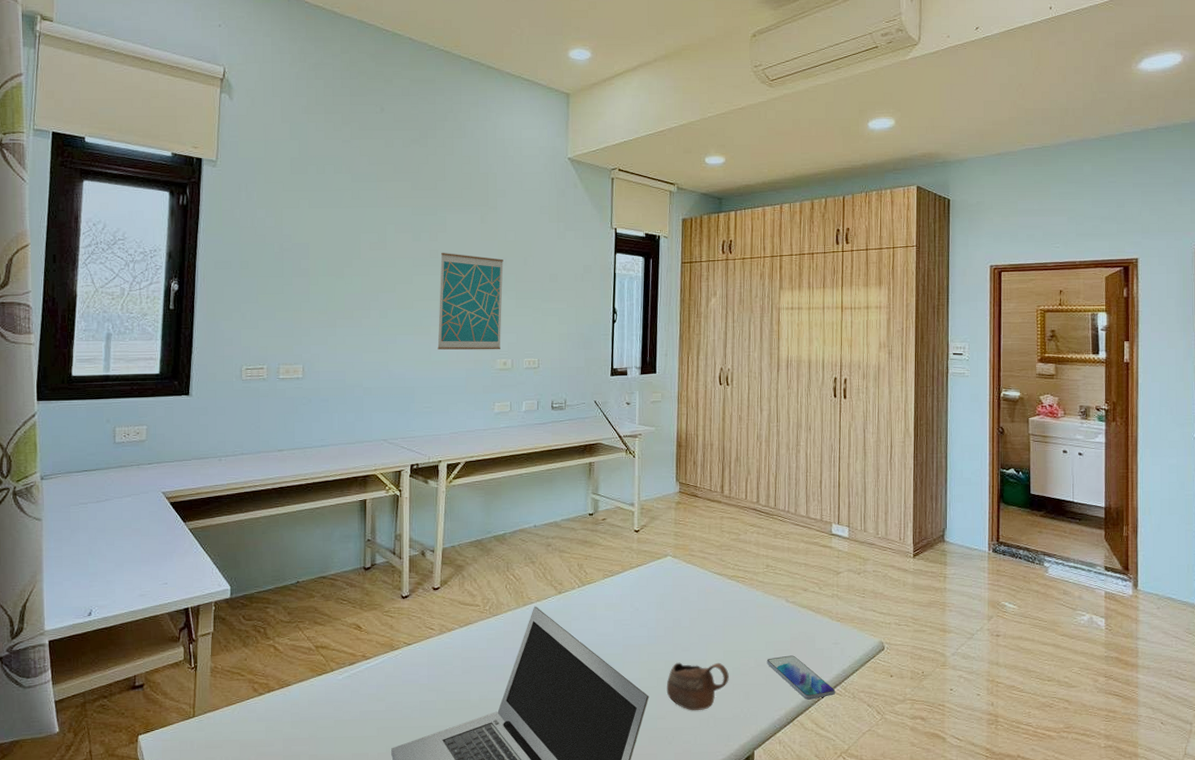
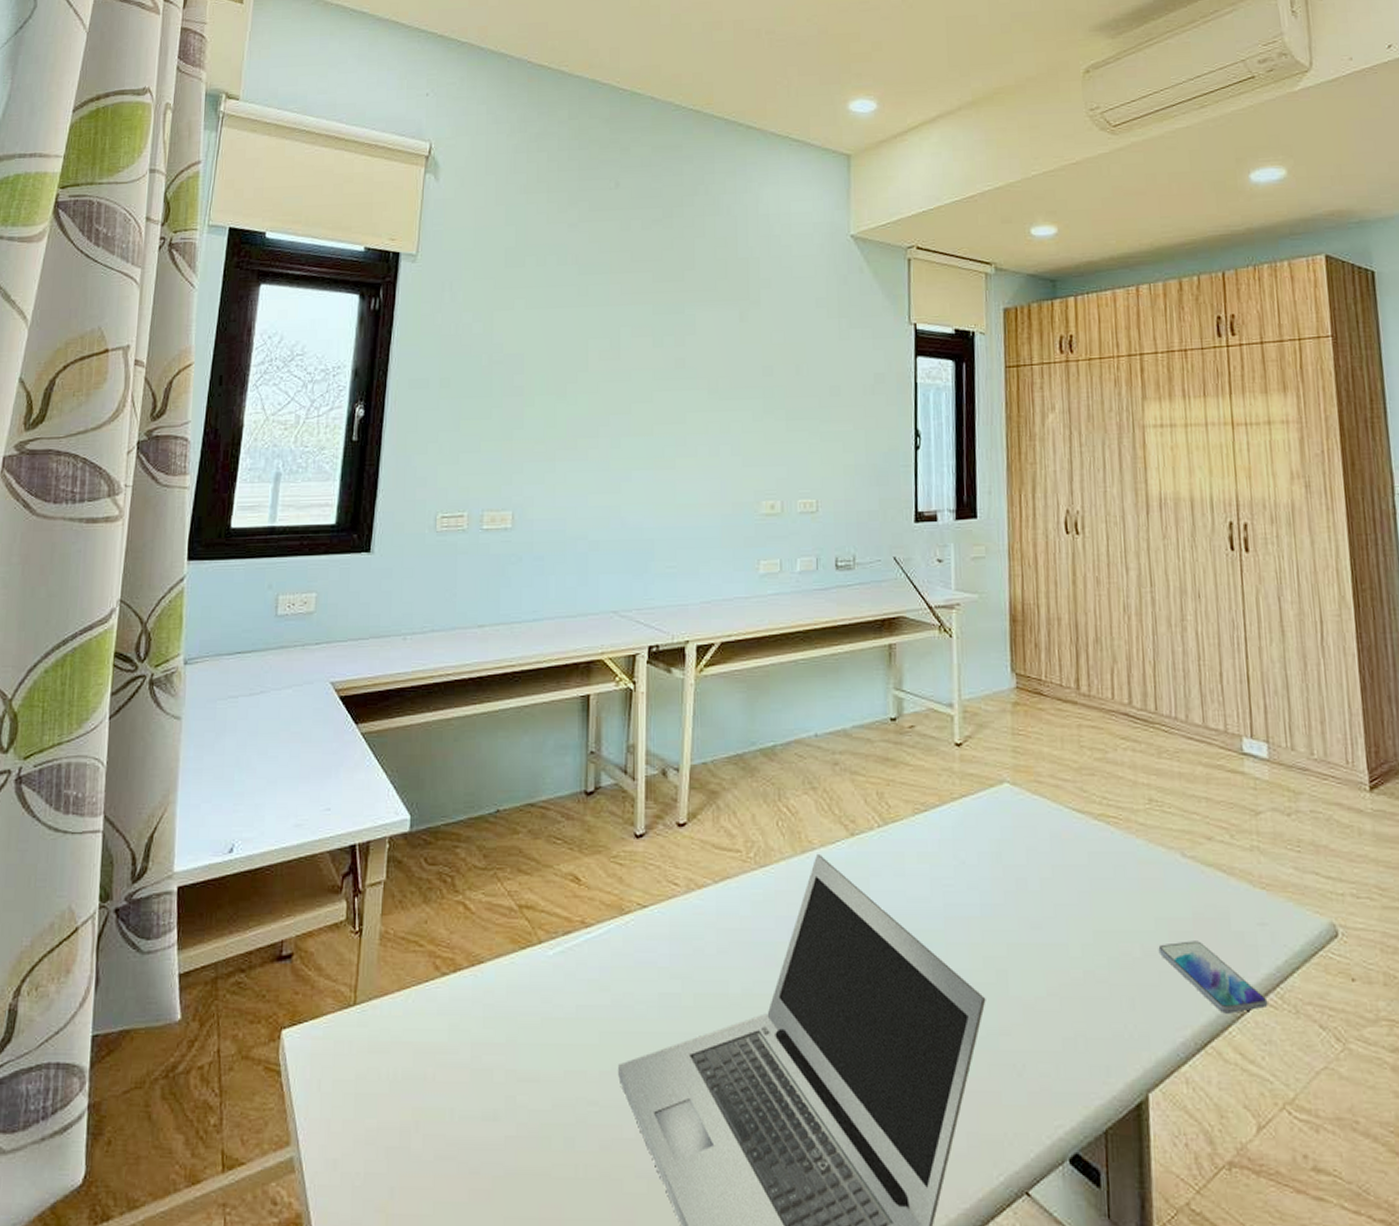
wall art: present [437,253,504,350] -> none [684,361,769,489]
cup: present [666,662,729,711] -> none [1010,946,1104,1025]

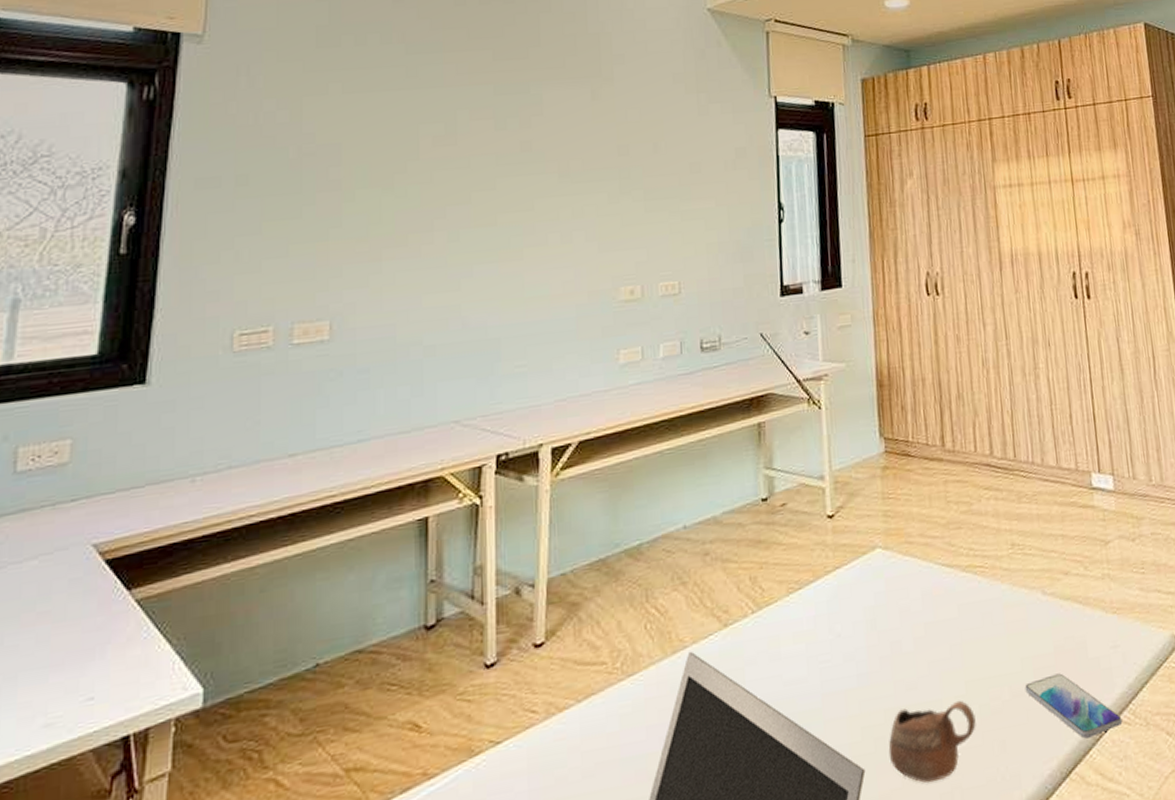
cup: none [1010,946,1104,1025] -> present [888,700,976,784]

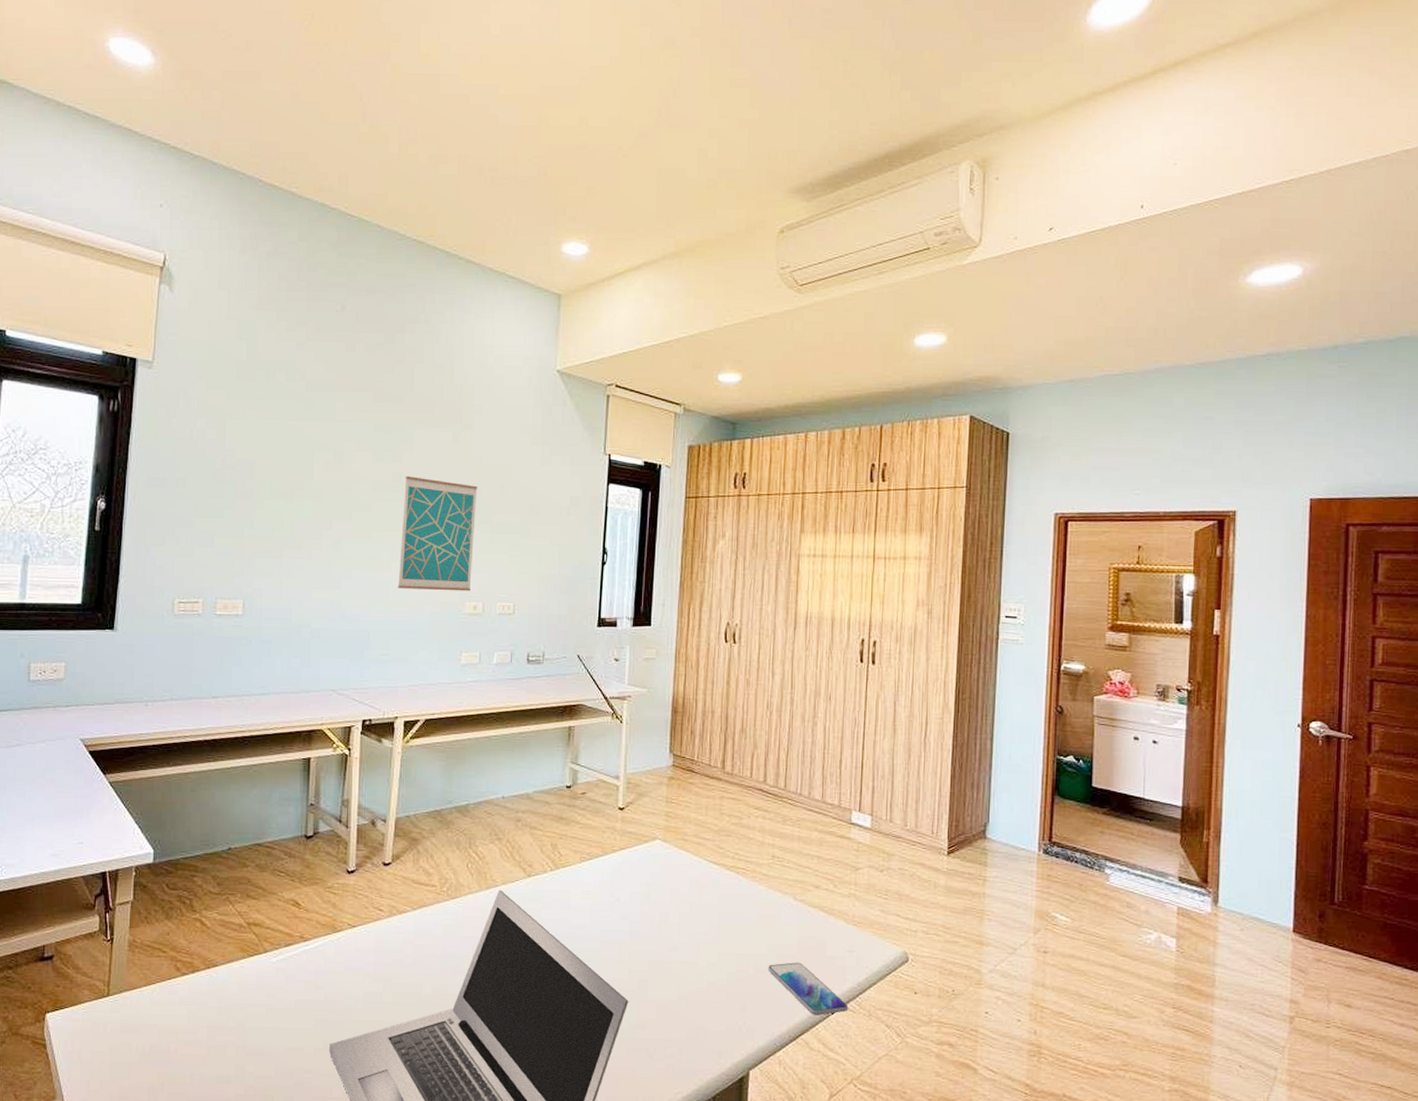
wall art: none [533,143,626,281] -> present [398,476,477,591]
cup: present [888,700,976,784] -> none [649,963,723,1021]

